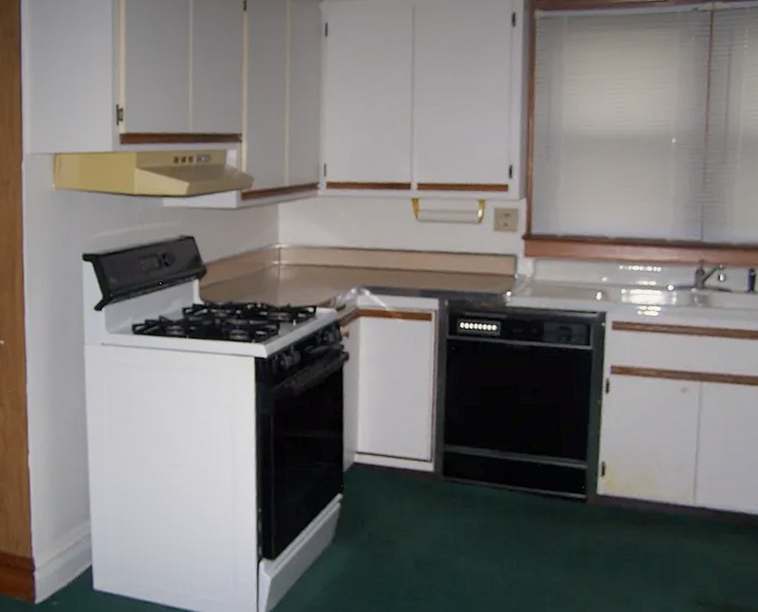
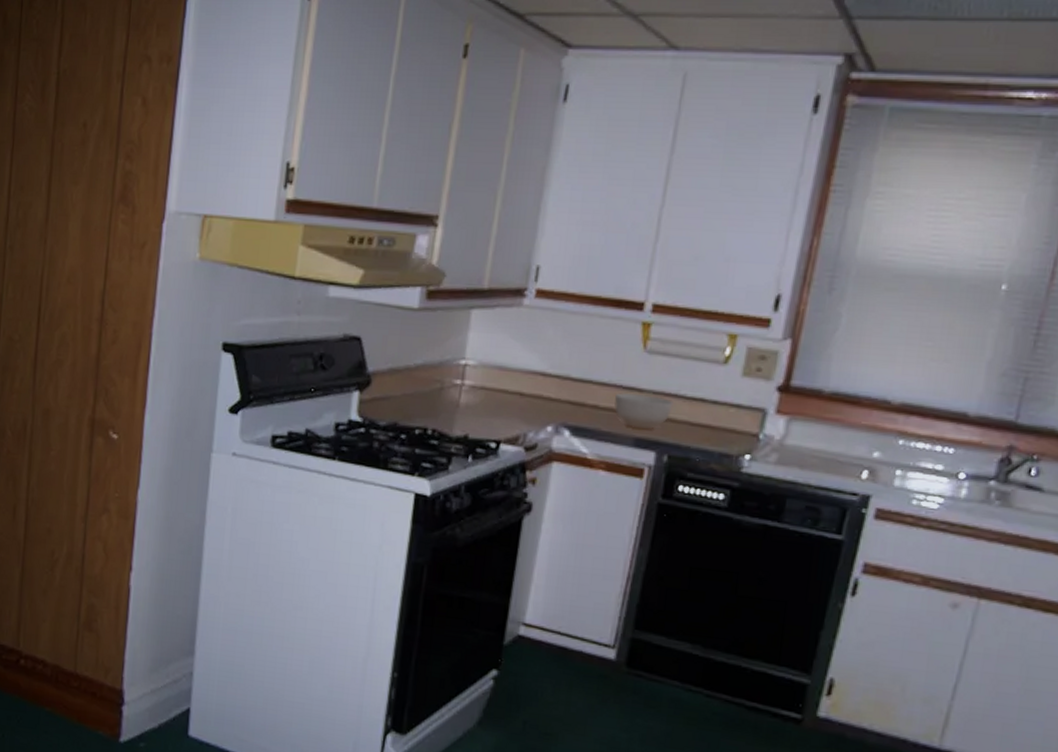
bowl: none [400,254,446,283] -> present [614,392,674,430]

